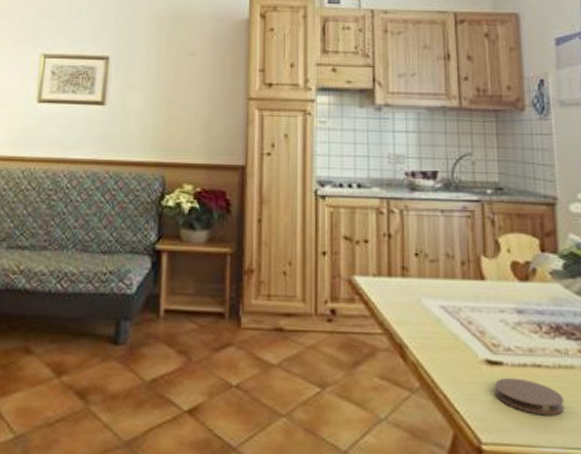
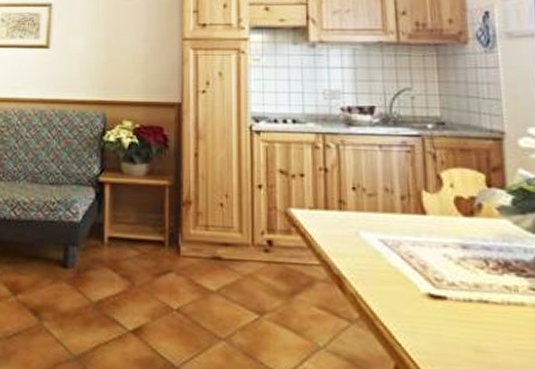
coaster: present [494,377,565,416] -> none [437,312,515,353]

